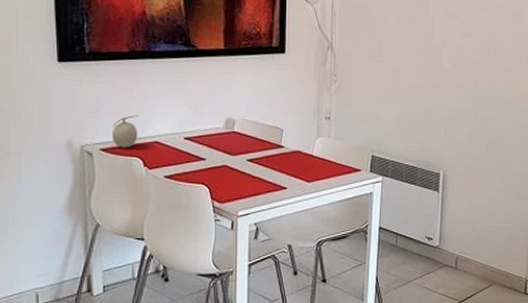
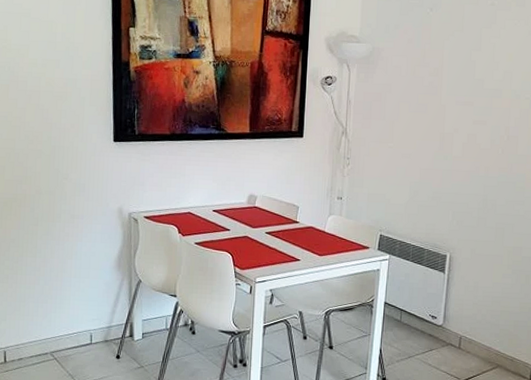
fruit: present [111,115,140,148] -> none [153,189,177,217]

